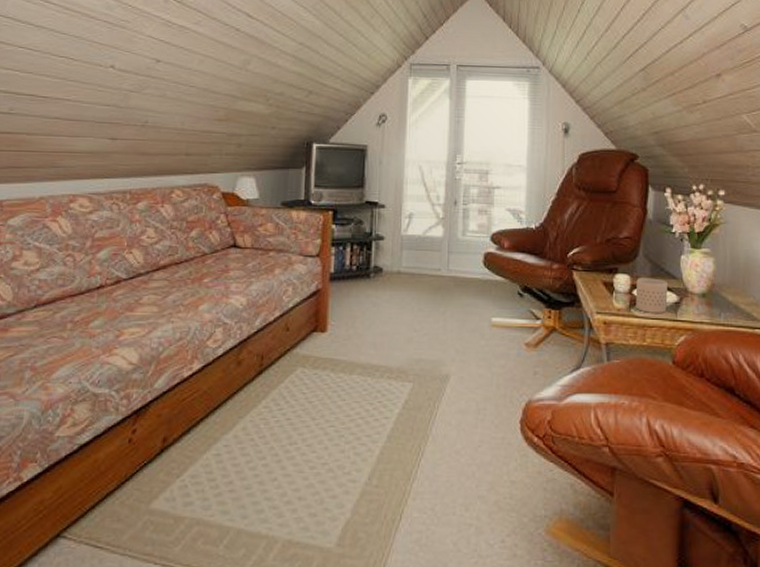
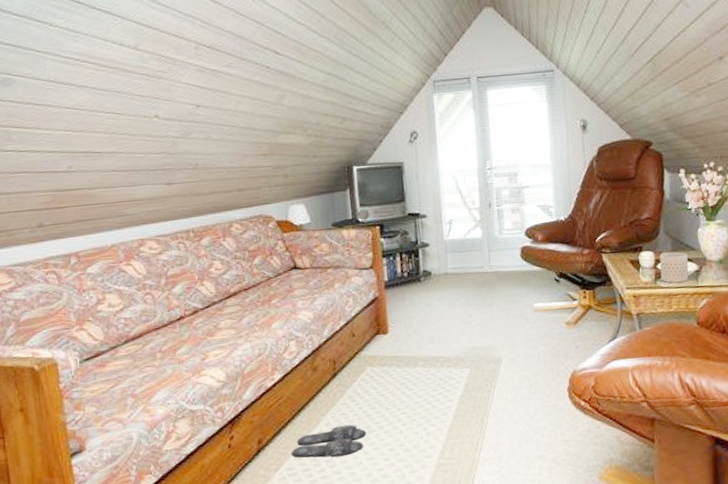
slippers: none [198,432,286,469] -> present [291,424,366,458]

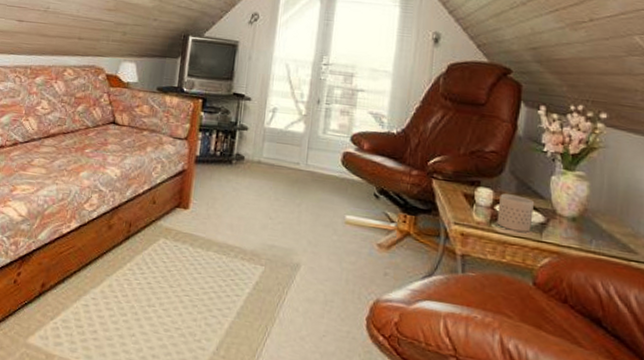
slippers: present [291,424,366,458] -> none [70,290,145,324]

